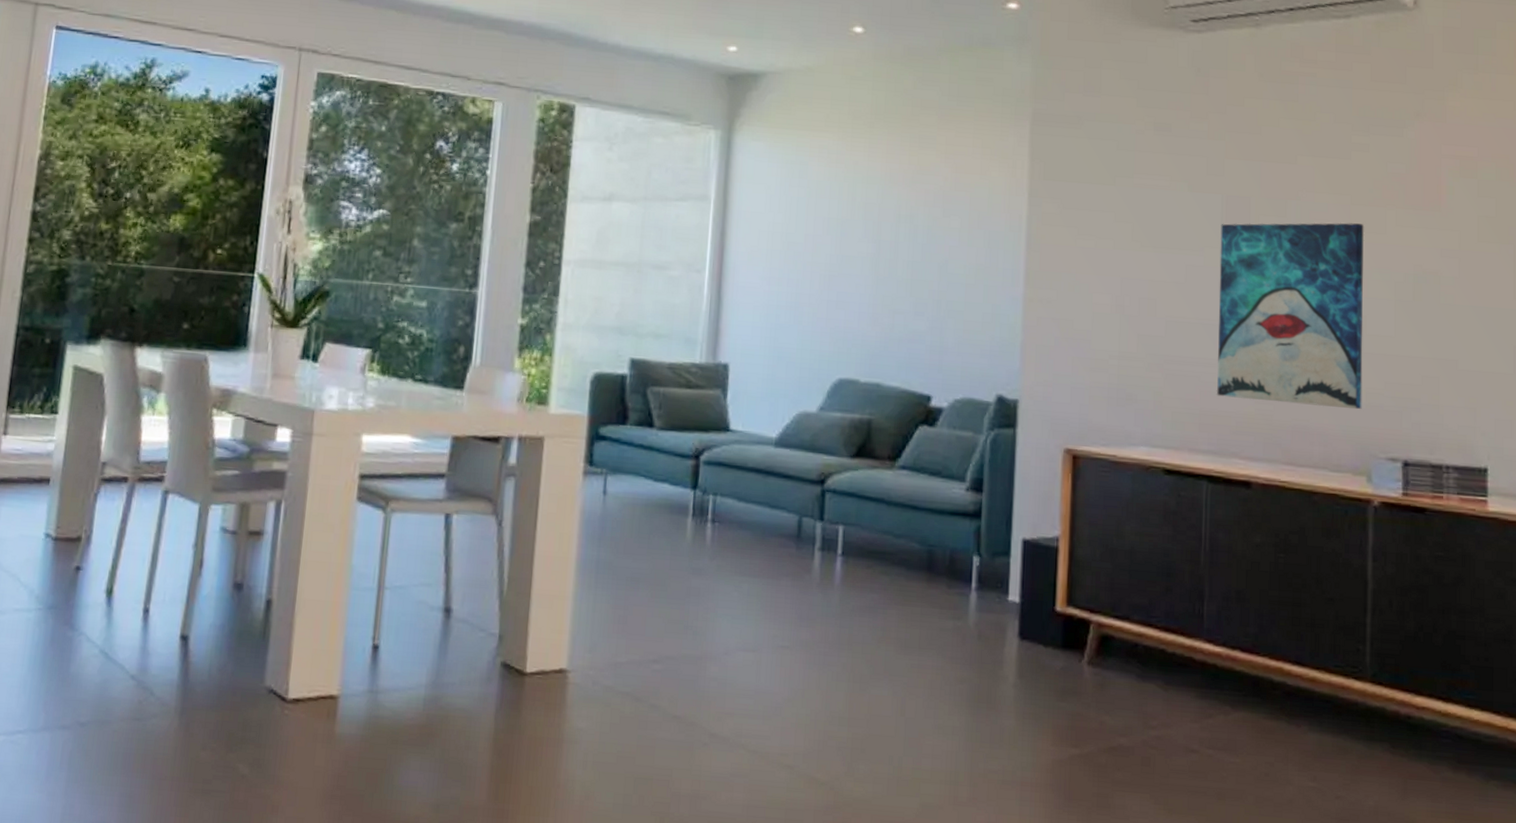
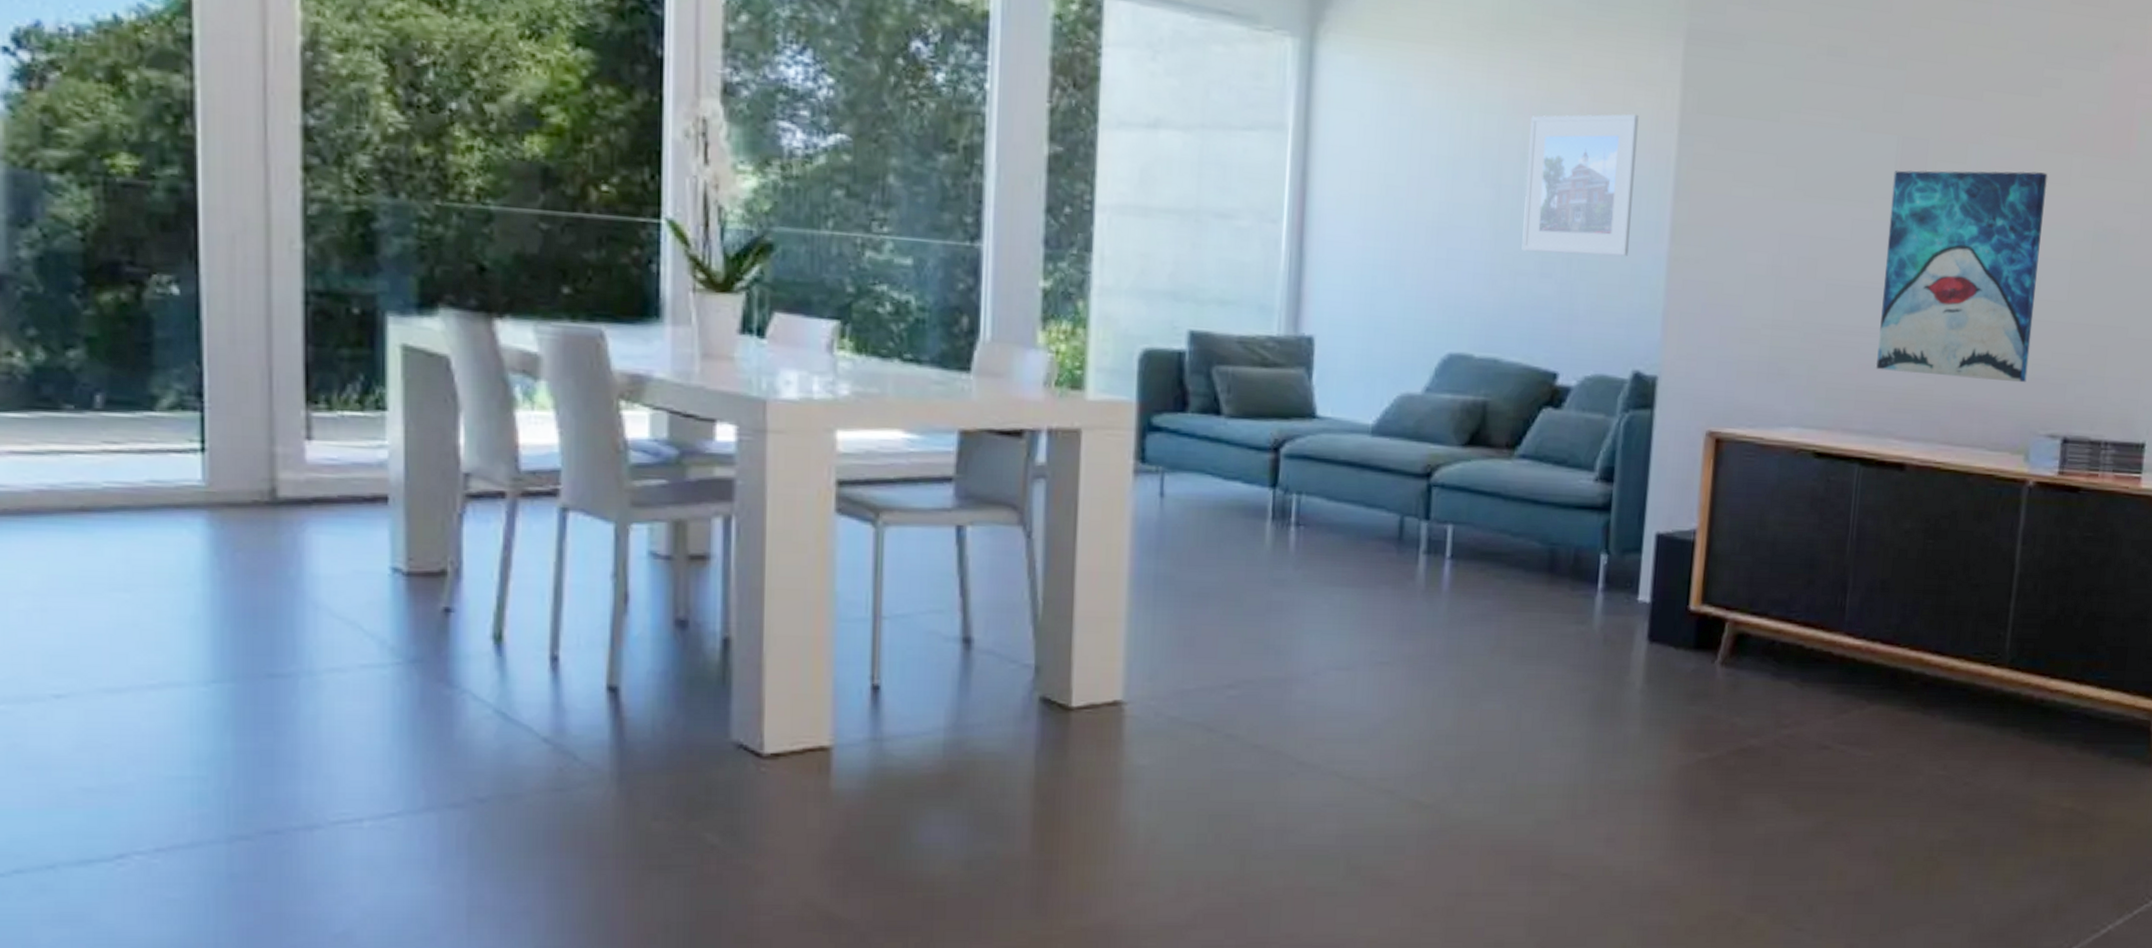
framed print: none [898,181,994,298] -> present [1522,113,1639,256]

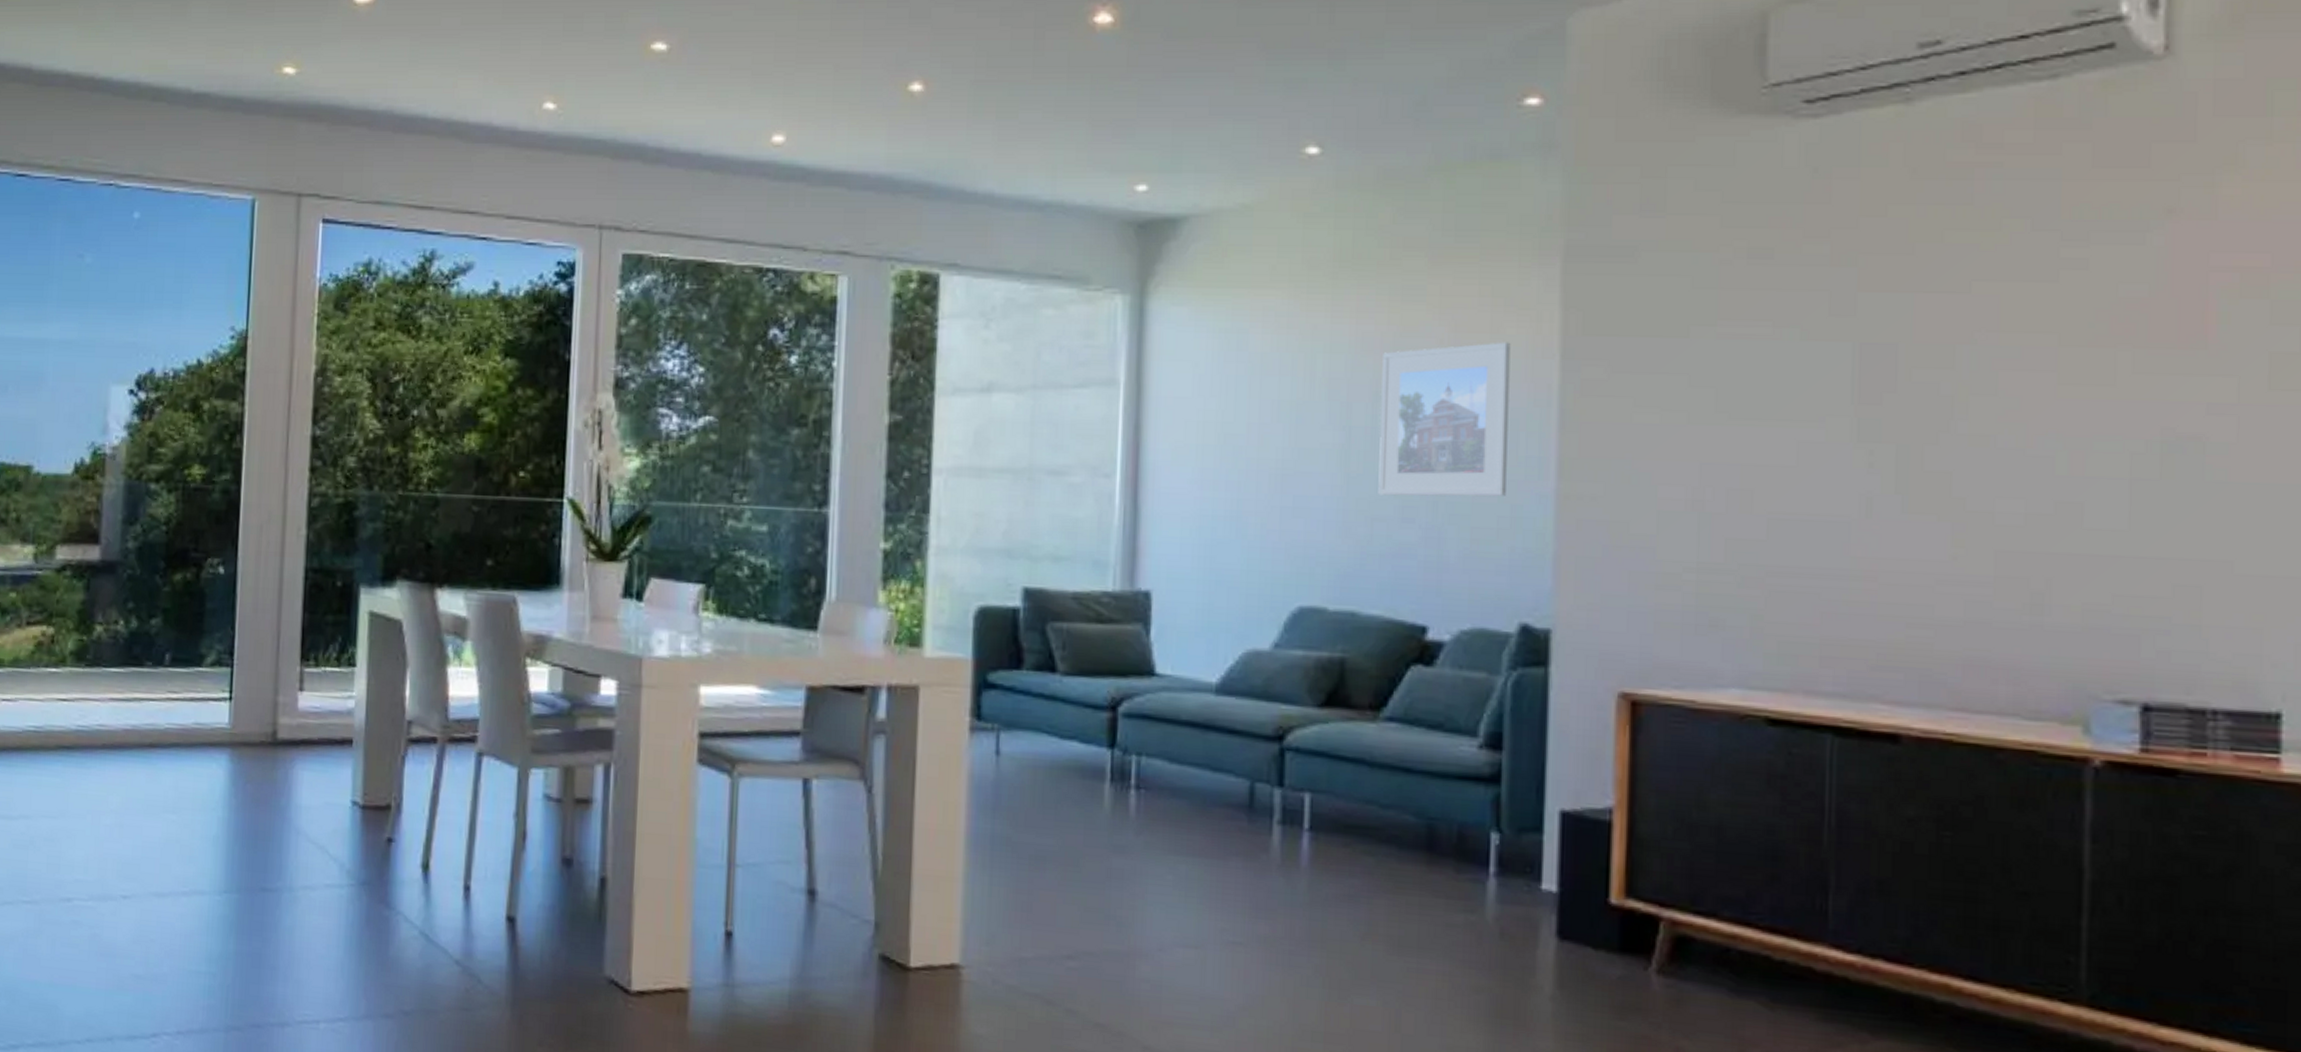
wall art: present [1875,170,2048,383] -> none [1845,372,2081,634]

